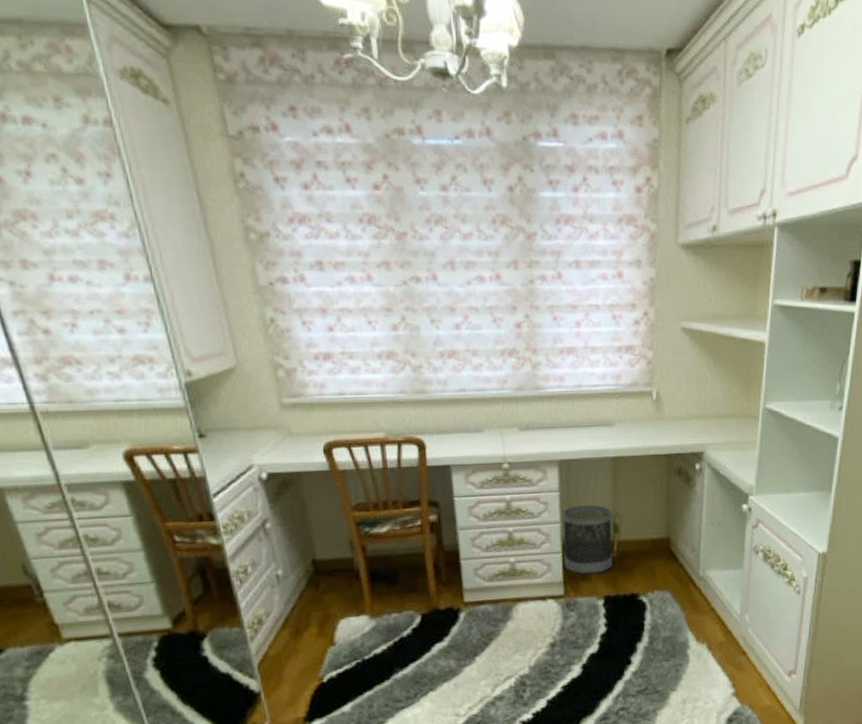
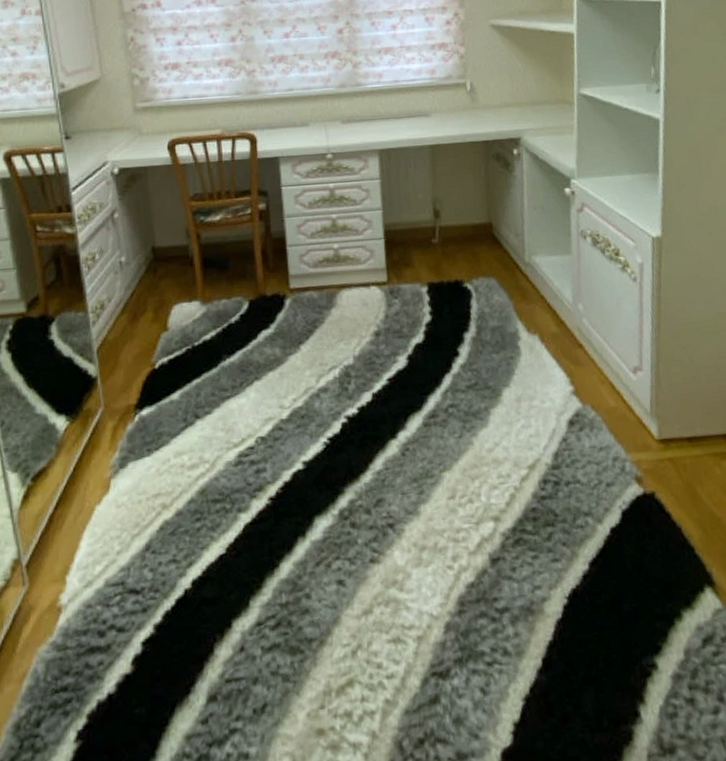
wastebasket: present [562,505,613,575] -> none [383,191,436,261]

